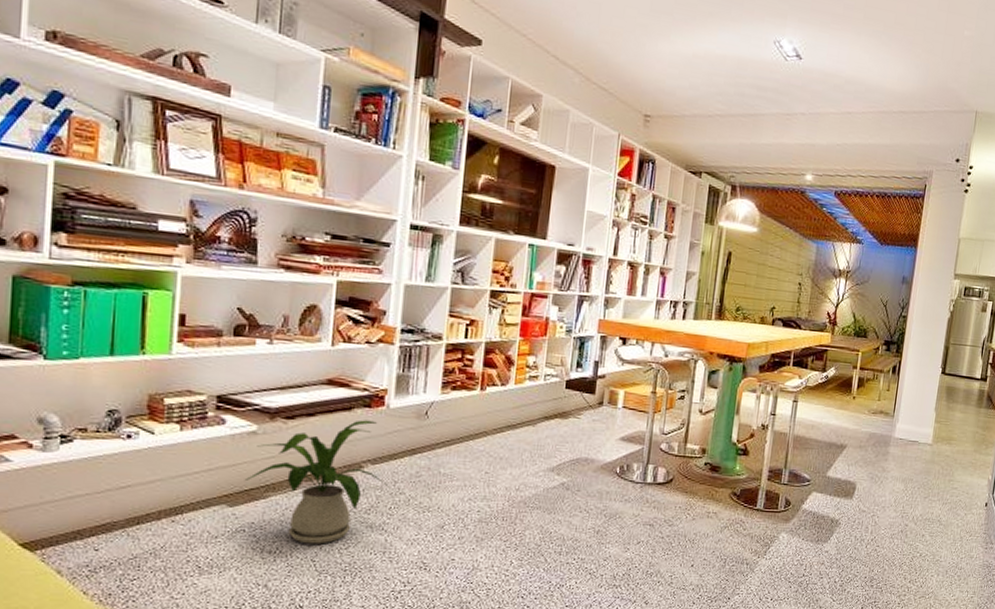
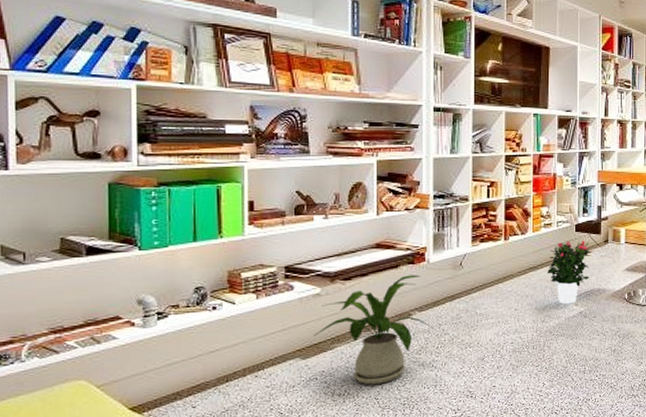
potted flower: none [528,398,582,473] -> present [547,240,591,305]

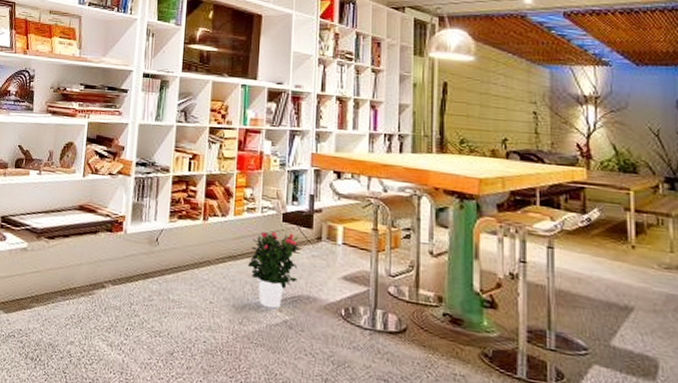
house plant: present [313,275,436,385] -> none [16,243,127,357]

